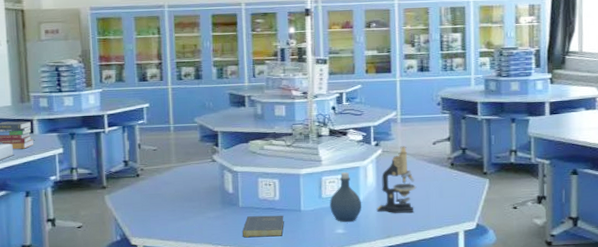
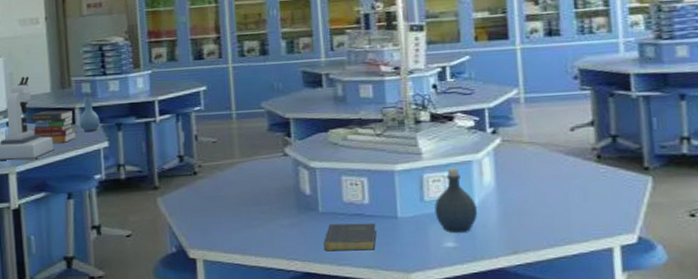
flask: none [36,110,56,140] -> present [79,97,101,132]
microscope: present [376,146,417,213] -> none [497,133,551,222]

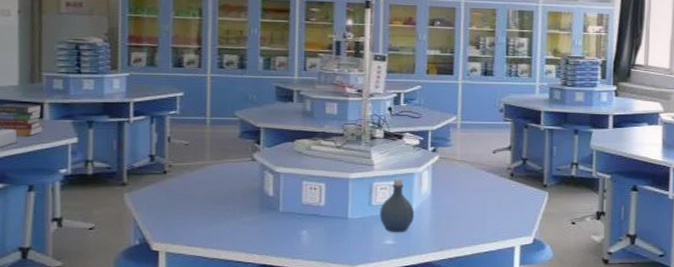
flask: present [79,97,101,132] -> none [47,93,71,128]
book: present [324,223,377,251] -> none [281,222,329,246]

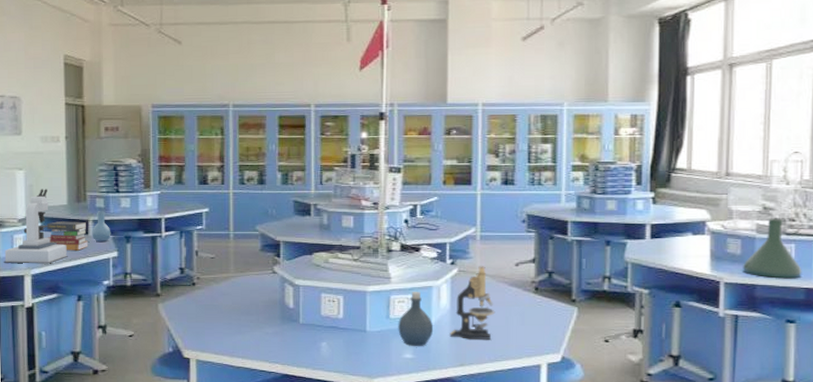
flask: none [47,93,71,128] -> present [92,211,111,243]
microscope: none [430,153,474,225] -> present [449,266,495,340]

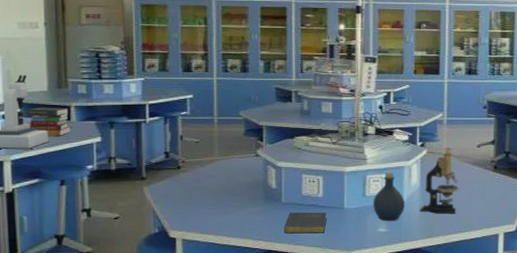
flask: present [92,211,111,243] -> none [74,97,95,128]
book: none [302,334,347,358] -> present [284,212,327,234]

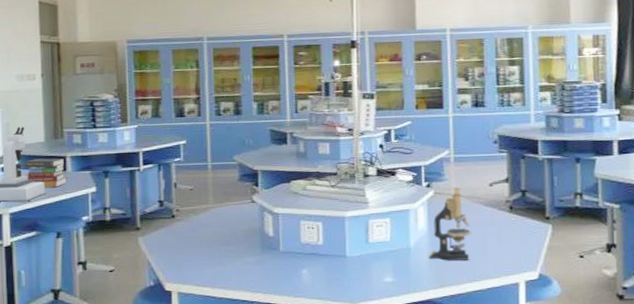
book: present [284,212,327,234] -> none [283,261,328,285]
flask: present [373,172,405,221] -> none [377,215,413,269]

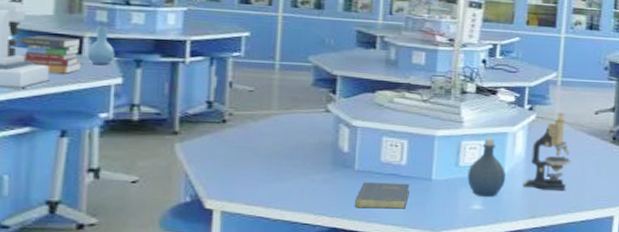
flask: none [69,147,89,179] -> present [87,26,115,65]
book: none [283,261,328,285] -> present [355,182,410,209]
flask: none [377,215,413,269] -> present [467,138,506,196]

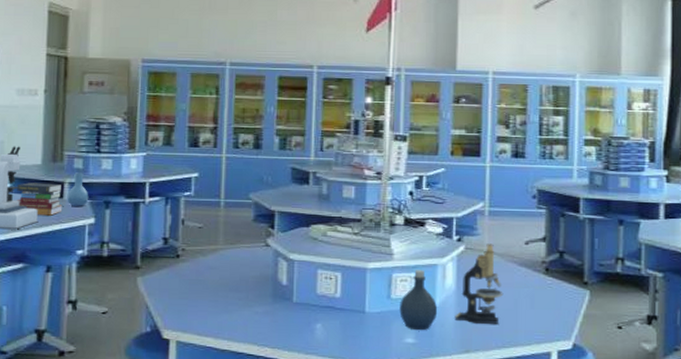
book: present [355,182,410,209] -> none [294,314,345,342]

